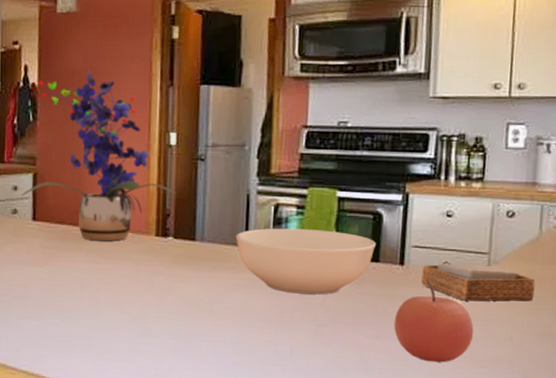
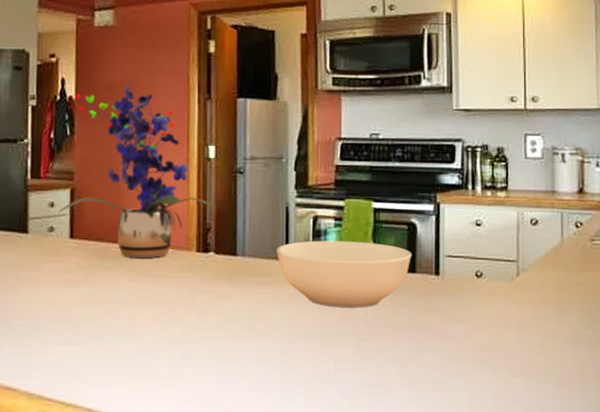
apple: present [393,279,474,363] -> none [433,288,509,373]
napkin holder: present [421,263,535,302] -> none [457,272,561,310]

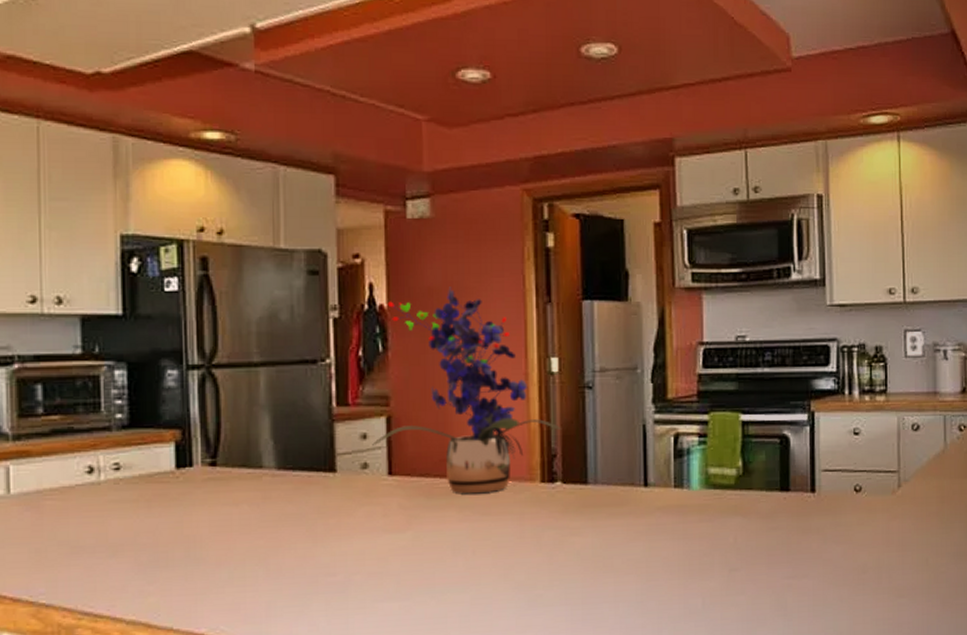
bowl: present [276,240,413,308] -> none [632,459,786,536]

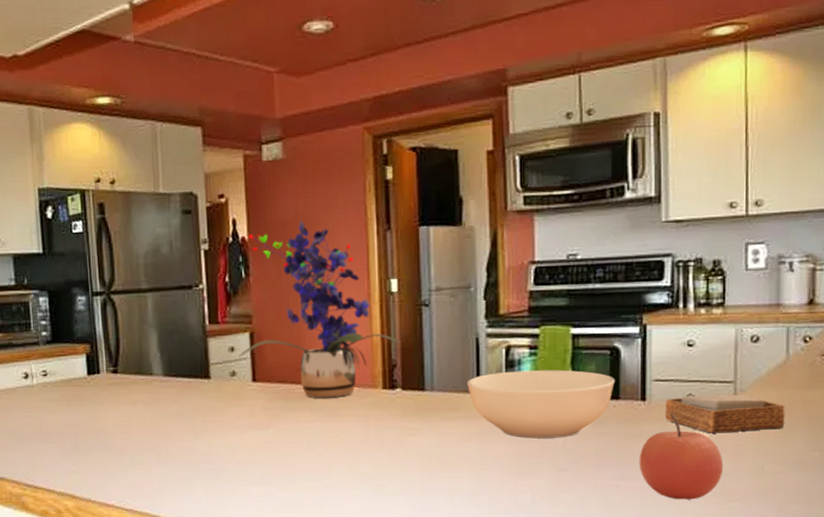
bowl: none [632,459,786,536] -> present [466,370,616,439]
apple: none [810,505,891,598] -> present [639,413,724,500]
napkin holder: none [834,484,945,526] -> present [665,393,785,434]

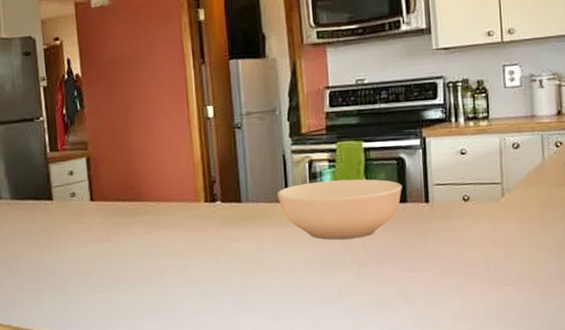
flower arrangement: present [239,219,400,398] -> none [77,57,218,213]
apple: present [639,413,724,500] -> none [426,212,497,287]
napkin holder: present [665,393,785,434] -> none [445,193,545,228]

